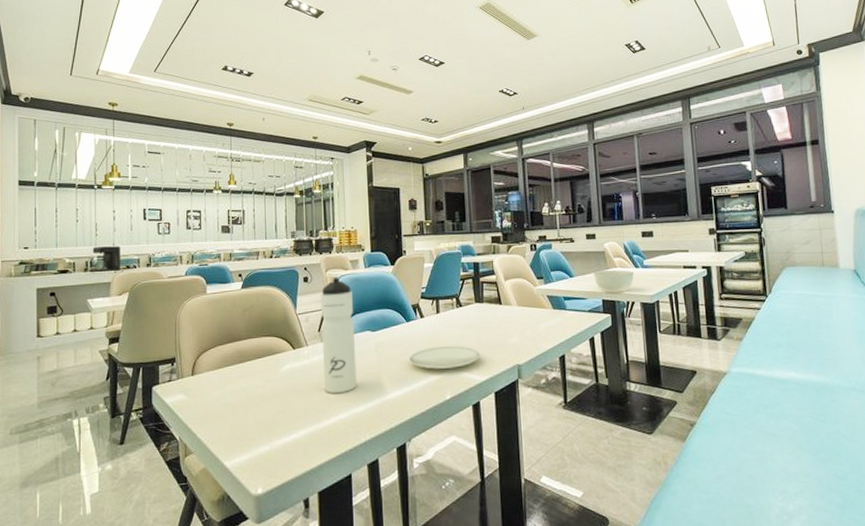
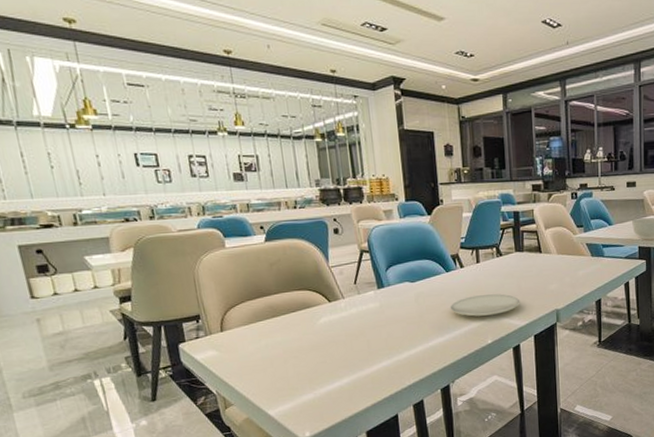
coffee maker: present [89,246,120,273] -> none [77,196,118,228]
water bottle: present [320,277,357,394] -> none [353,228,399,343]

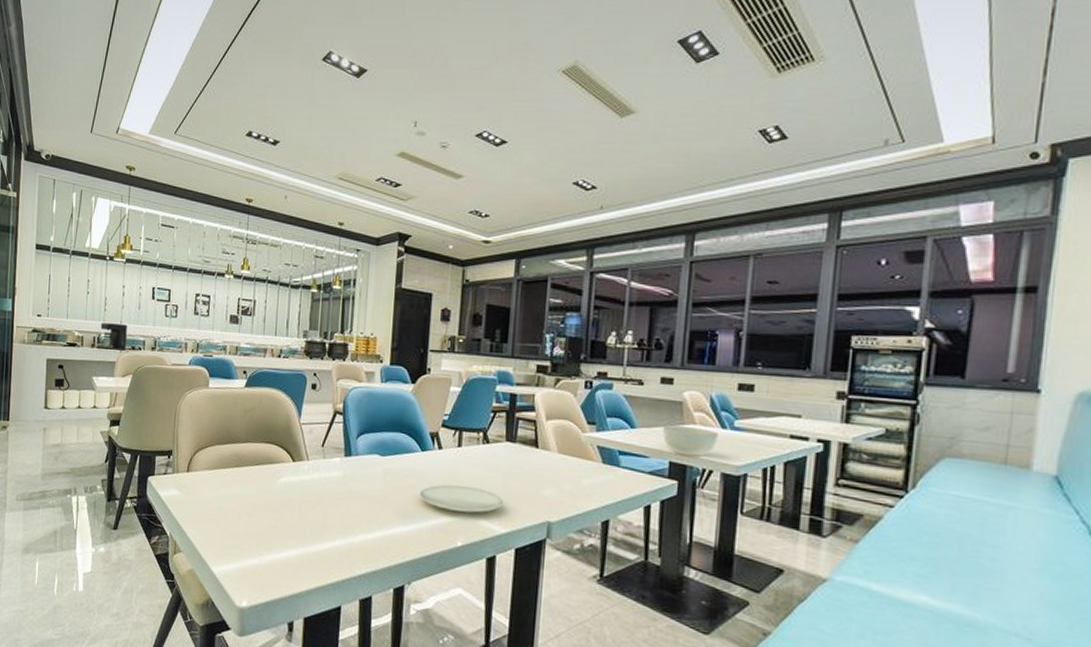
coffee maker: none [77,196,118,228] -> present [96,323,127,351]

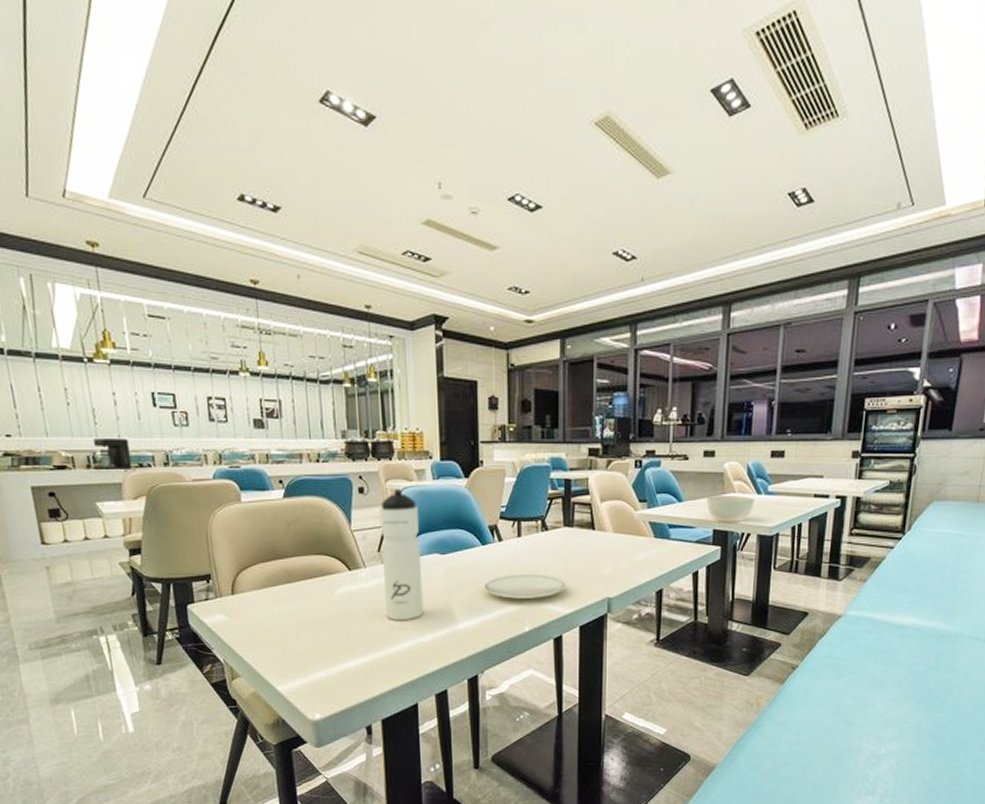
water bottle: none [322,388,364,518] -> present [379,489,424,621]

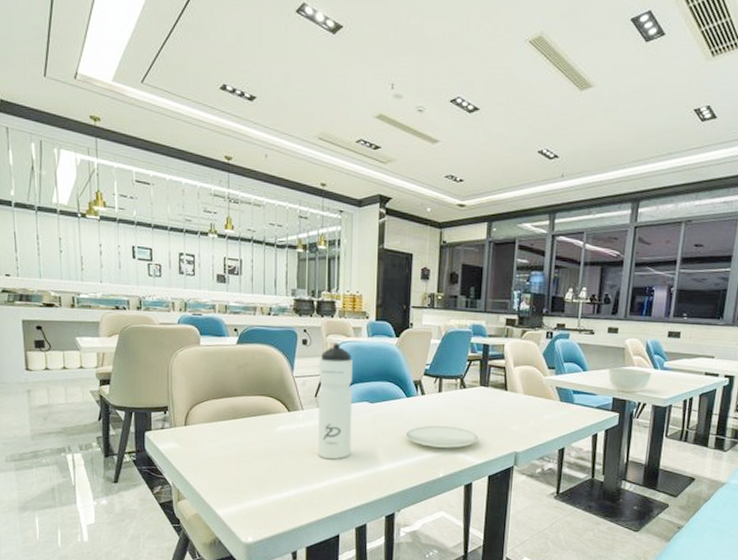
coffee maker: present [91,438,132,471] -> none [76,282,109,311]

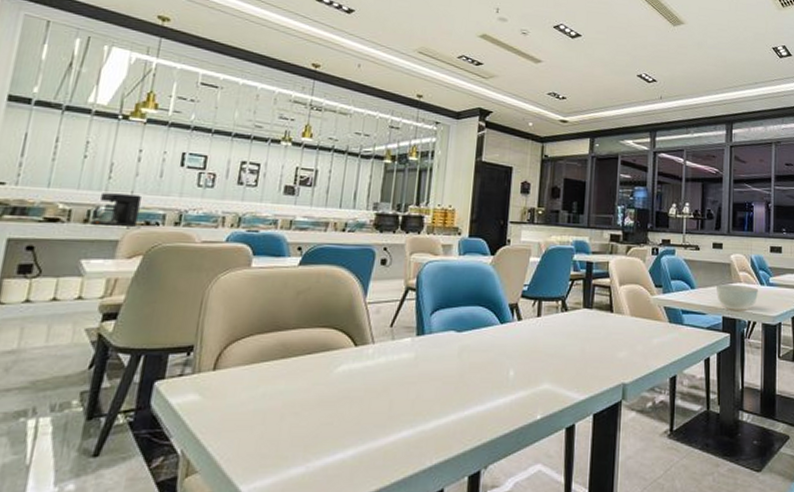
coffee maker: none [76,282,109,311] -> present [90,193,142,227]
water bottle: present [318,343,353,460] -> none [388,262,440,406]
plate: present [405,425,479,448] -> none [497,355,582,383]

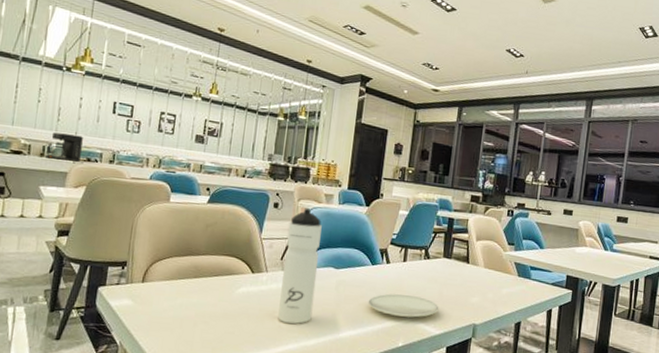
water bottle: none [388,262,440,406] -> present [278,208,322,324]
plate: none [497,355,582,383] -> present [368,293,439,318]
bowl: present [717,284,758,312] -> none [563,247,602,273]

